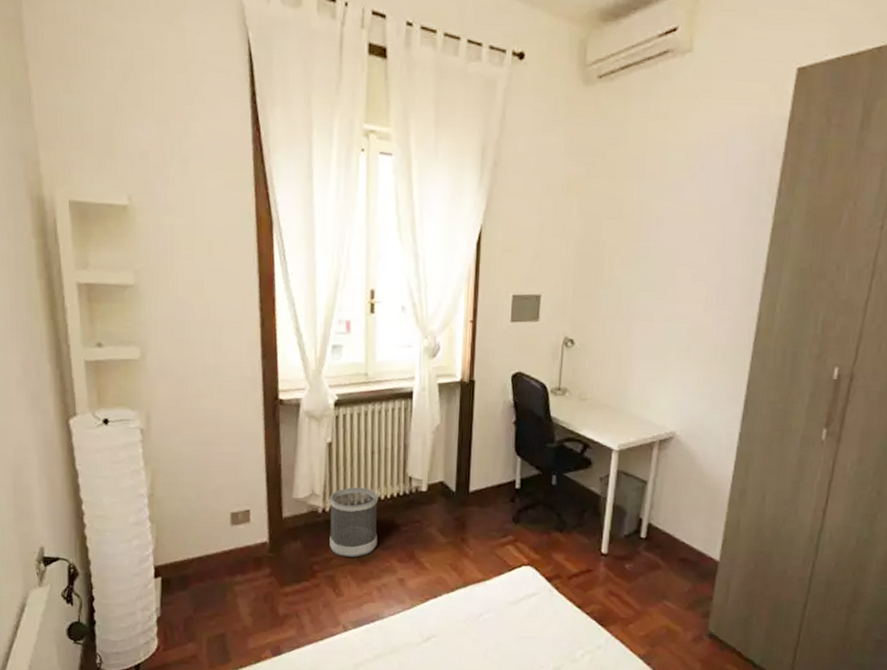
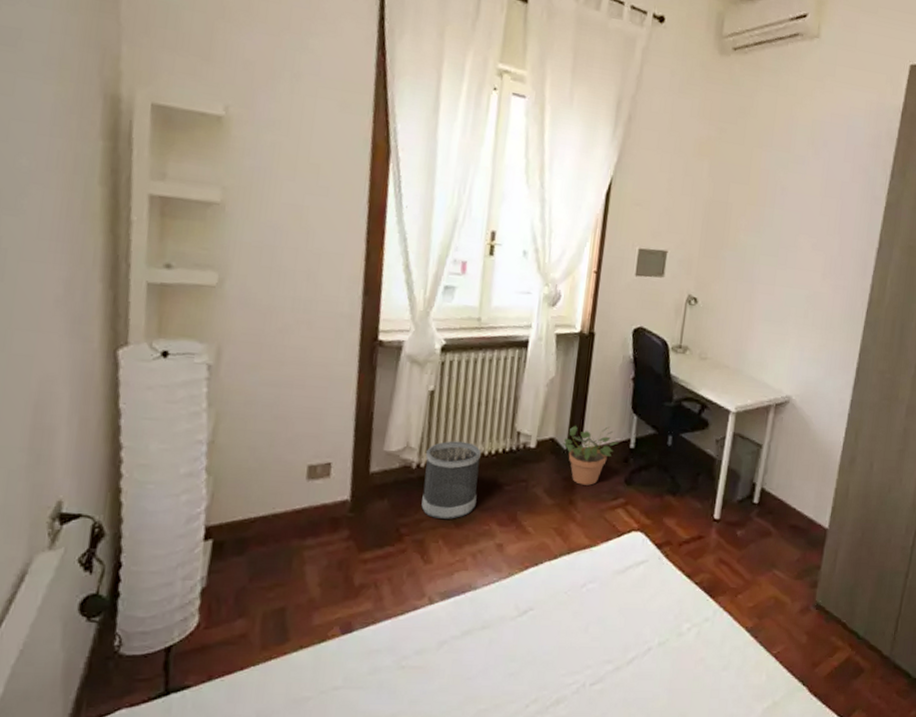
potted plant: none [452,469,505,524] -> present [563,425,619,486]

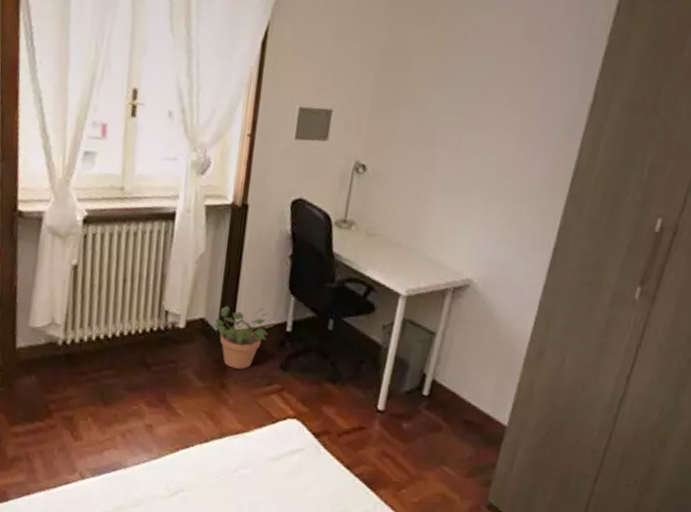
wastebasket: present [421,441,481,519] -> none [69,318,128,398]

